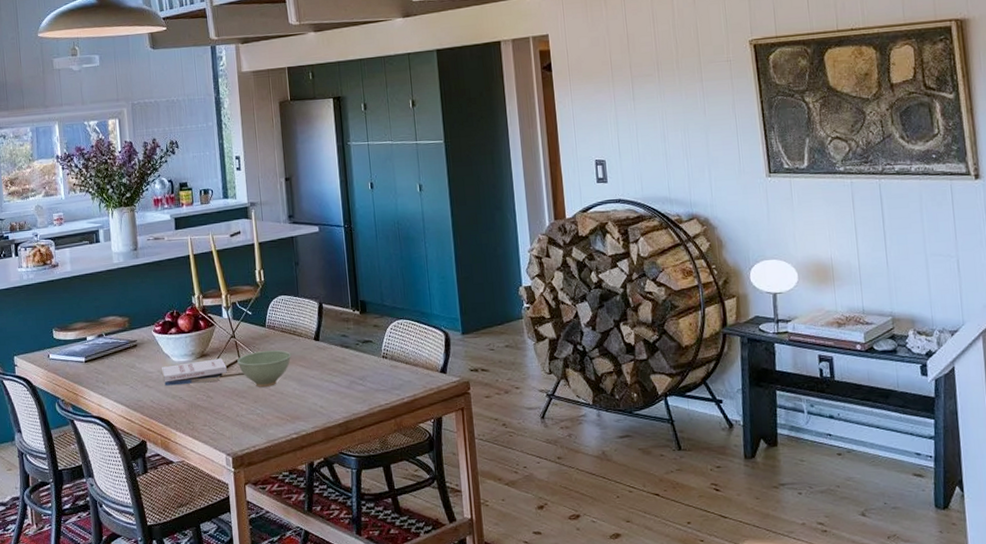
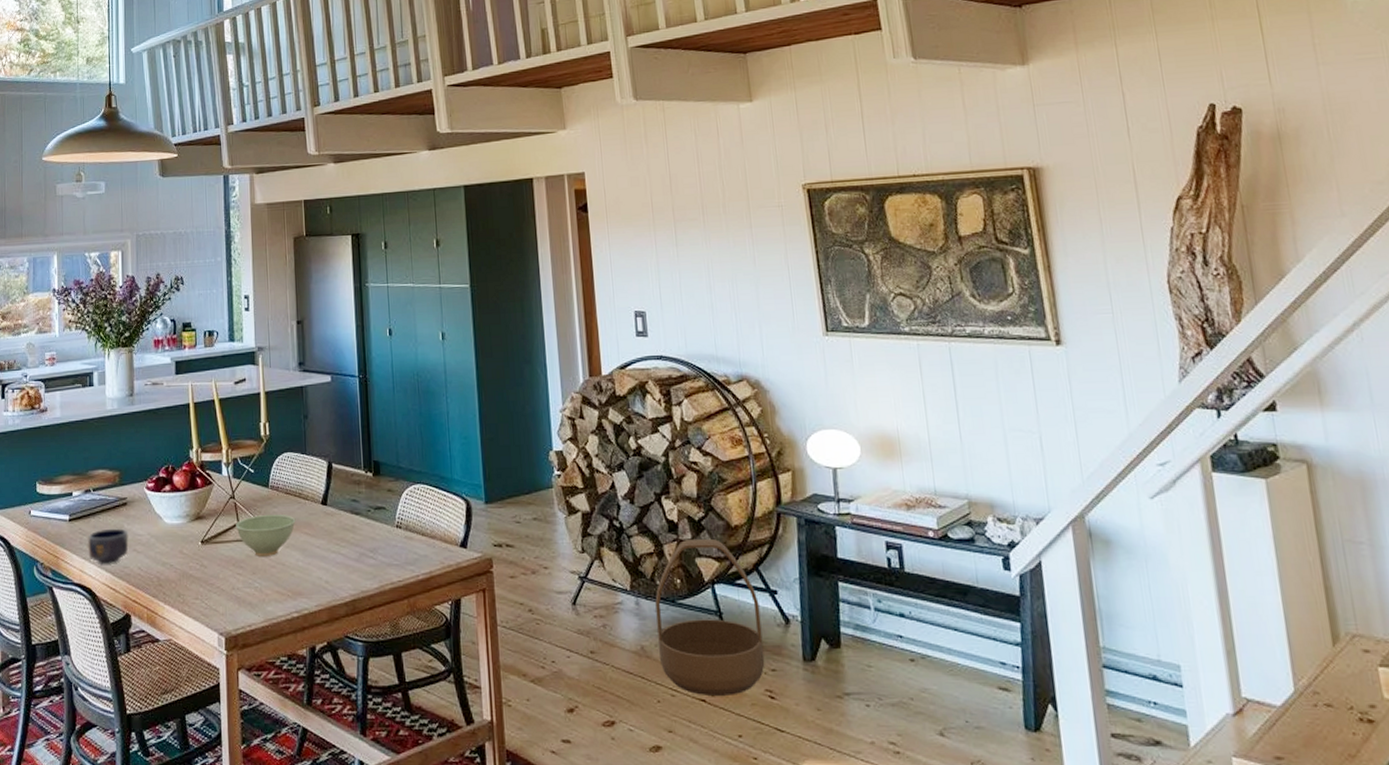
mug: none [103,367,141,399] -> present [87,528,129,564]
books: present [161,358,227,386] -> none [151,522,224,551]
basket: none [614,358,711,490] -> present [655,538,765,695]

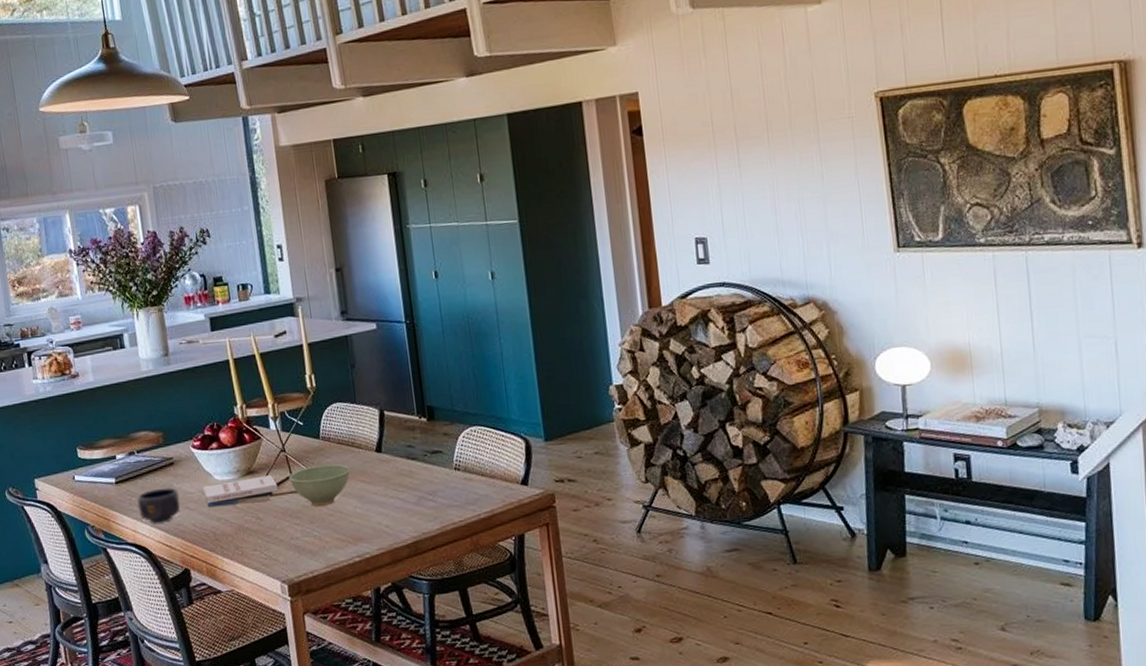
books: none [151,522,224,551] -> present [202,475,278,508]
basket: present [655,538,765,695] -> none [720,462,831,609]

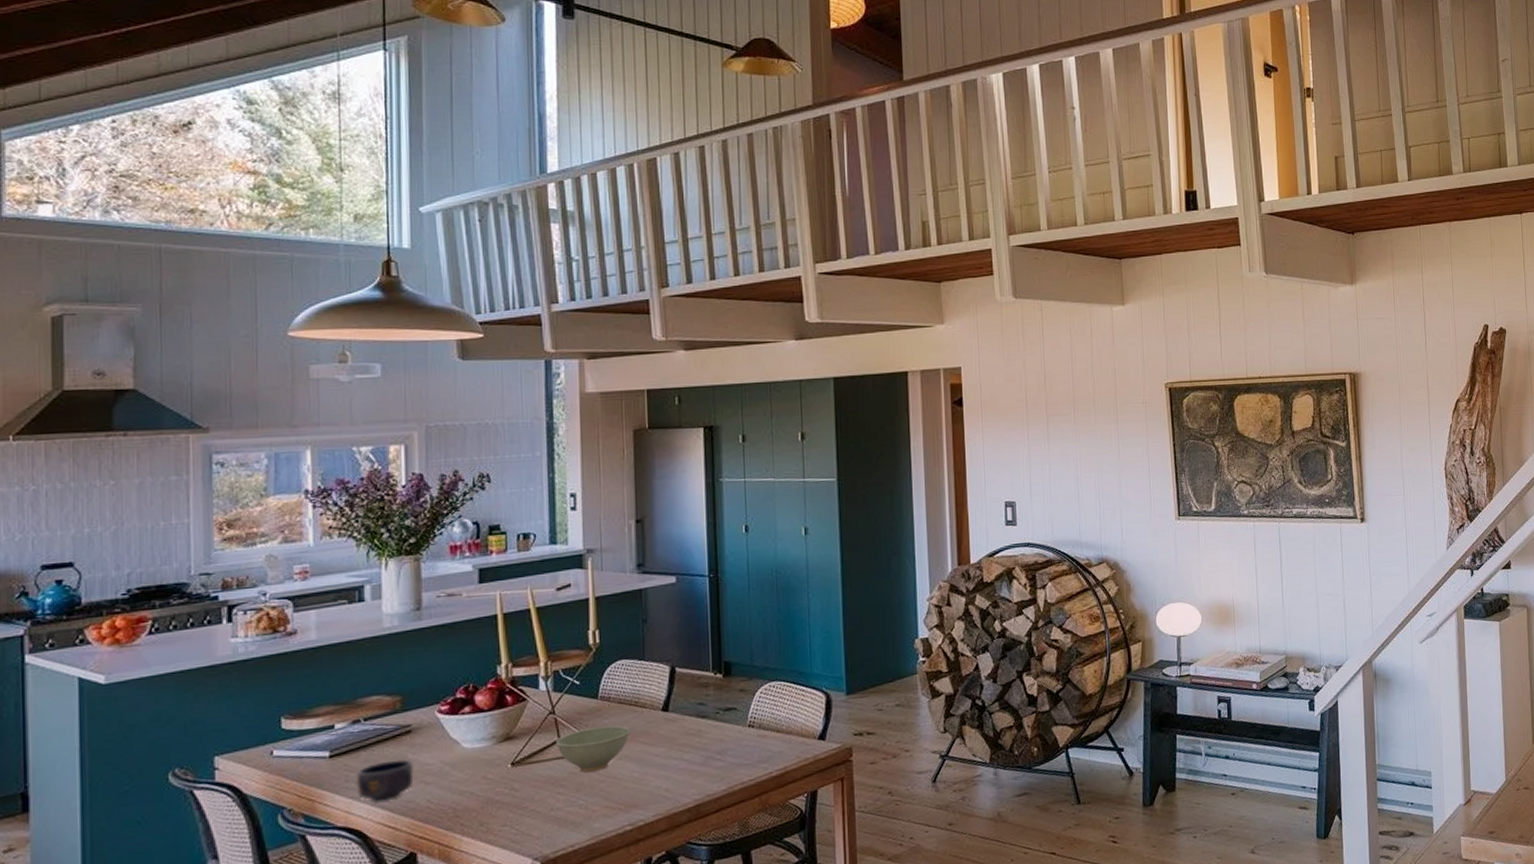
books: present [202,475,278,508] -> none [445,740,541,780]

